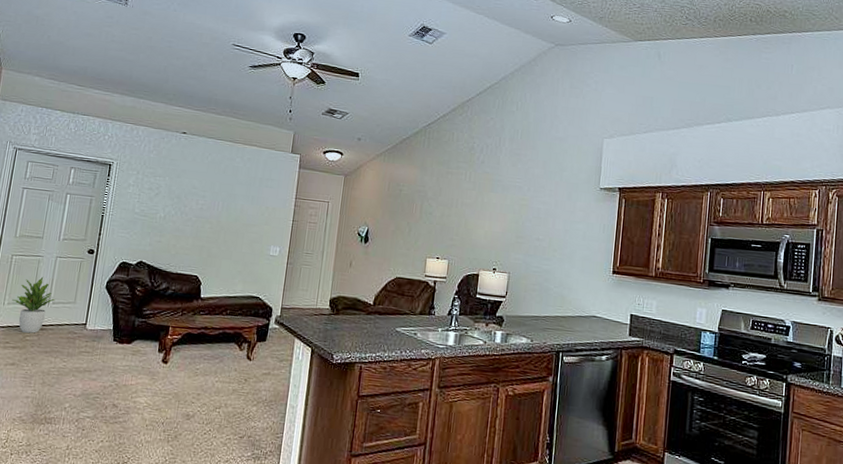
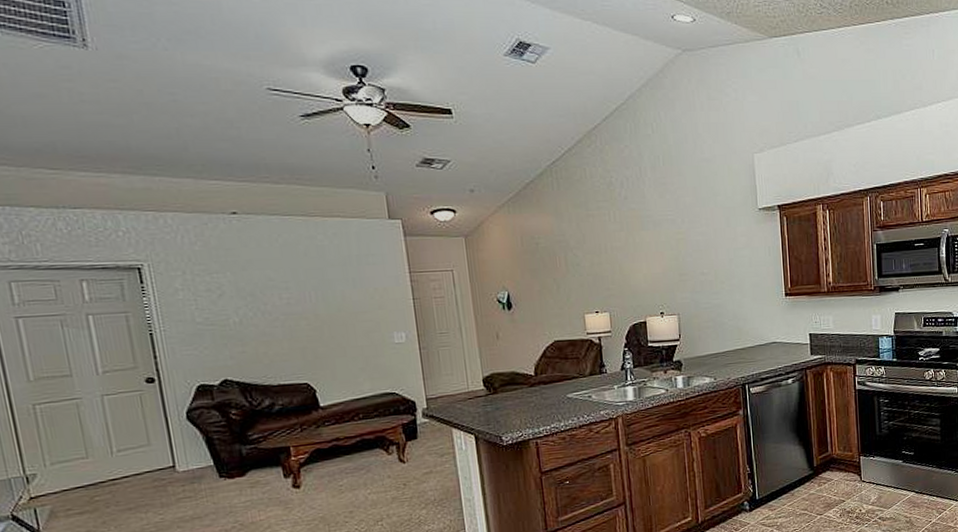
potted plant: present [12,276,55,333] -> none [55,422,119,494]

